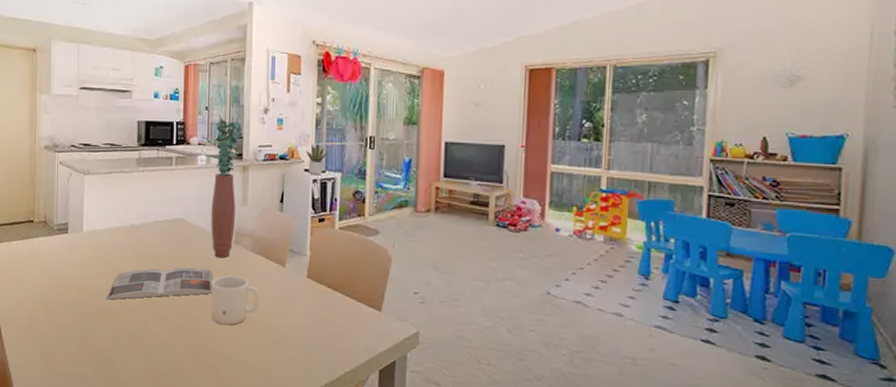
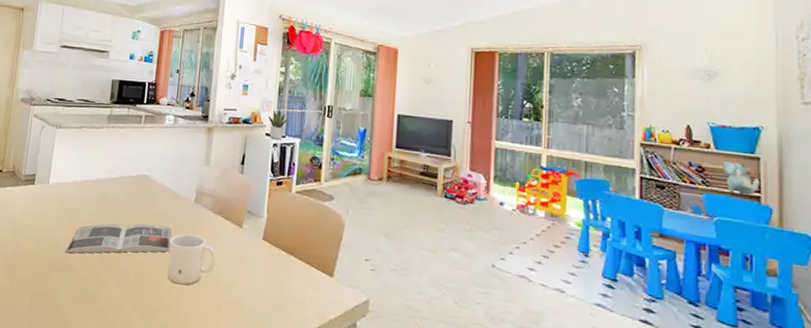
vase: present [211,115,240,258] -> none [173,78,208,217]
stuffed animal: none [800,173,841,208] -> present [723,160,761,195]

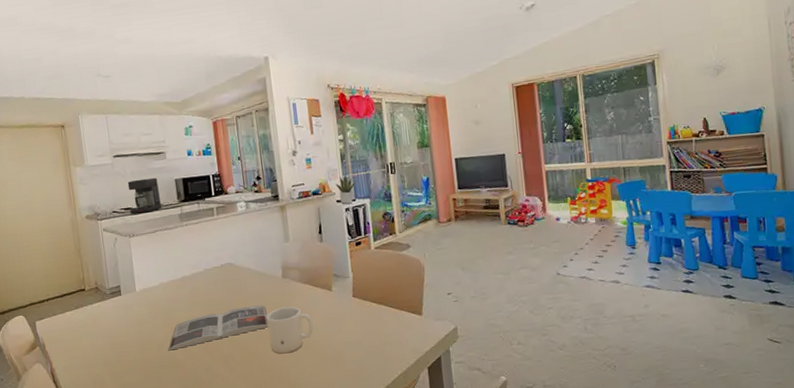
coffee maker: none [63,72,96,107] -> present [127,177,162,214]
stuffed animal: present [723,160,761,195] -> none [735,142,766,169]

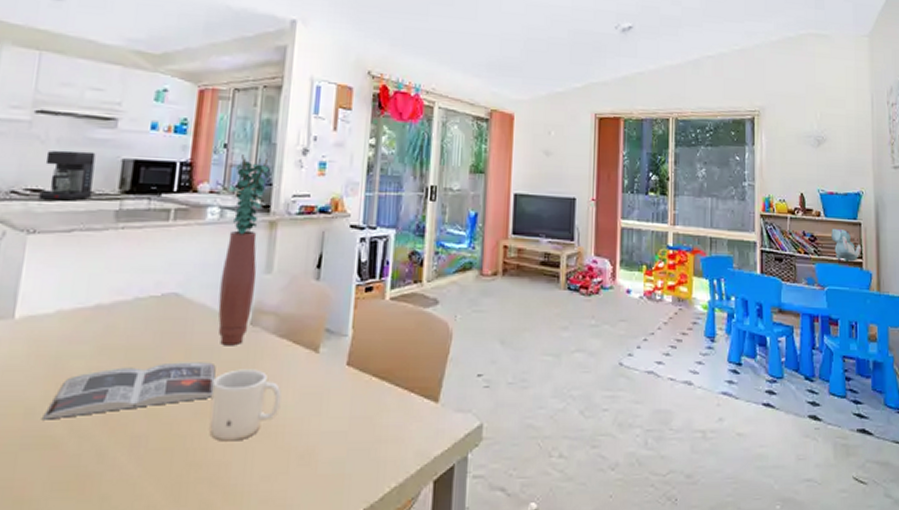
vase: none [249,162,282,294] -> present [217,154,270,346]
potted plant: present [335,175,357,205] -> none [353,192,383,233]
stuffed animal: none [735,142,766,169] -> present [831,228,862,262]

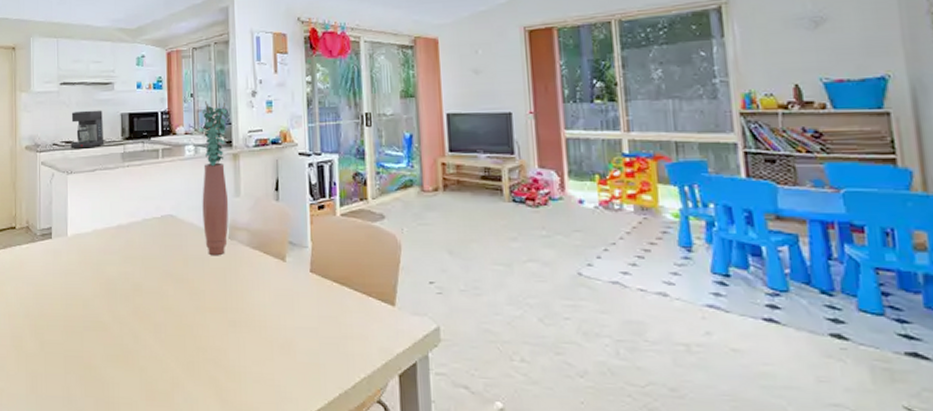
magazine: present [43,362,216,420] -> none [95,268,208,310]
mug: present [209,369,282,442] -> none [206,274,260,332]
stuffed animal: present [831,228,862,262] -> none [844,120,894,158]

